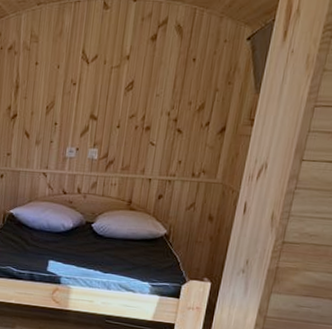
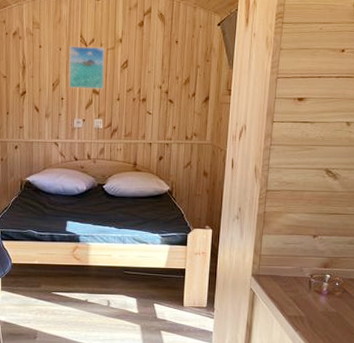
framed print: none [64,63,109,115] -> present [68,46,105,90]

